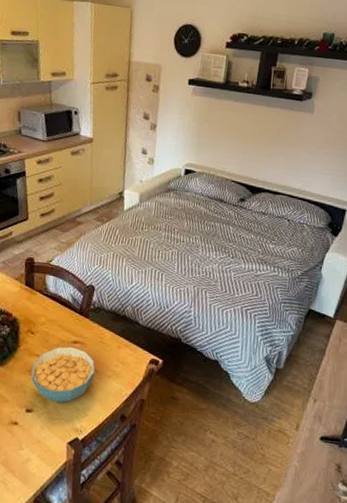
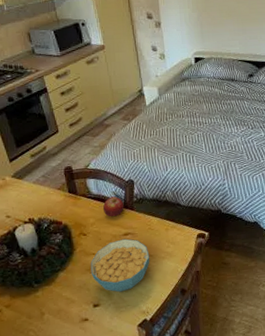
fruit: none [56,299,80,321] -> present [102,196,124,217]

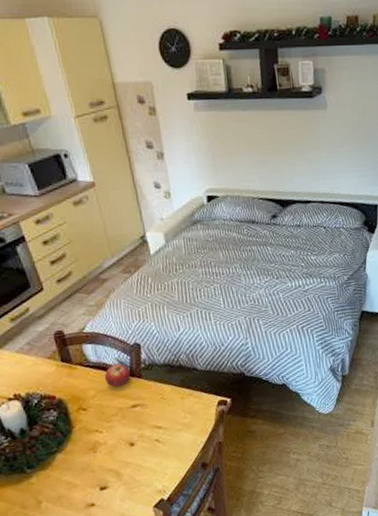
cereal bowl: present [90,238,150,293] -> none [93,411,165,472]

